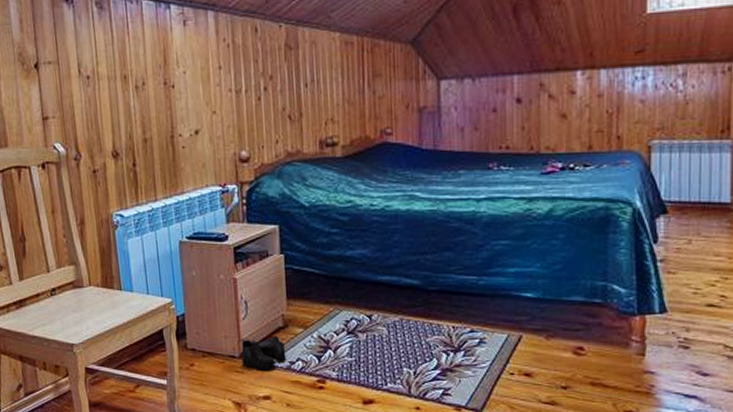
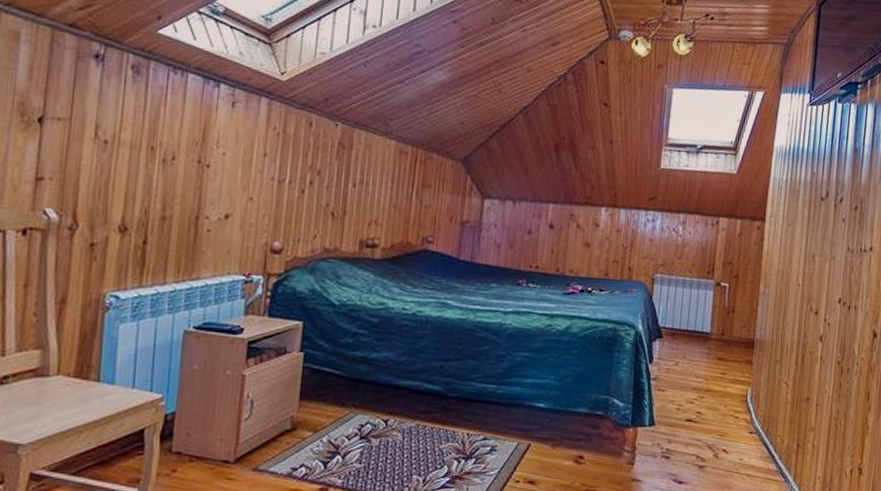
boots: present [240,335,287,371] -> none [236,438,290,478]

